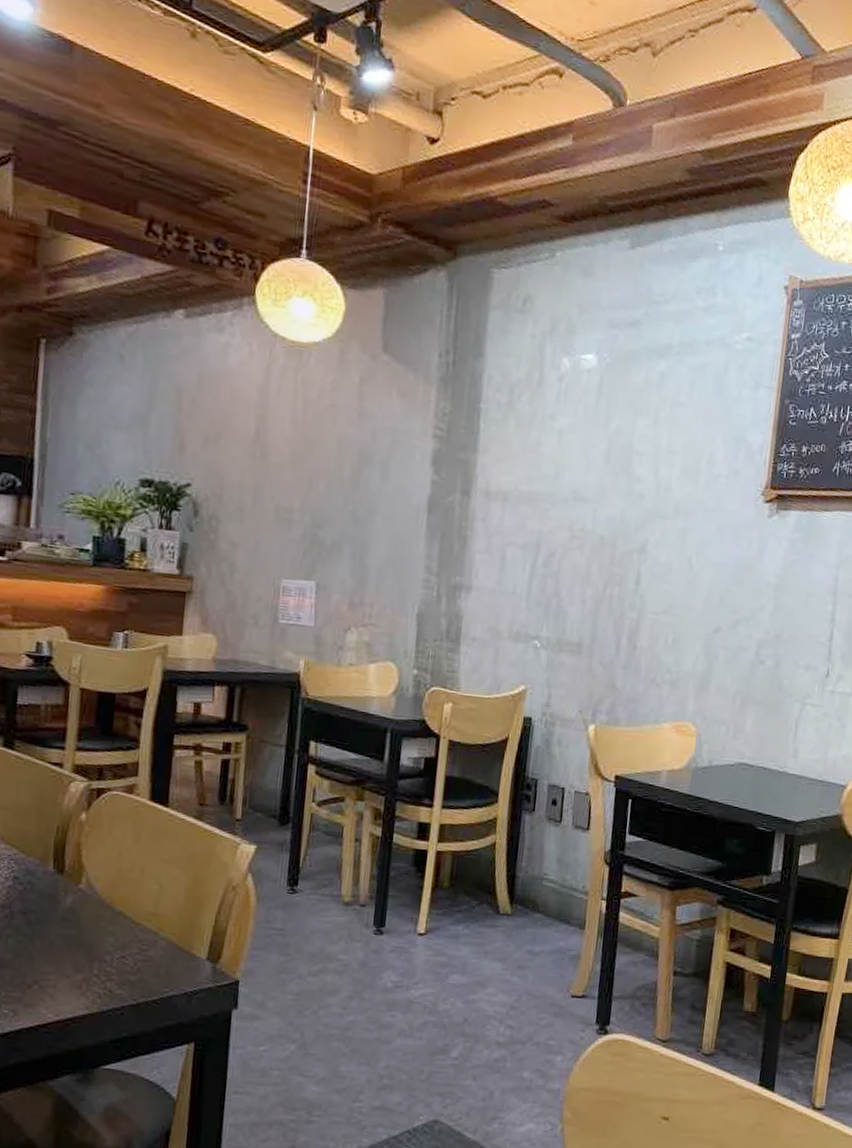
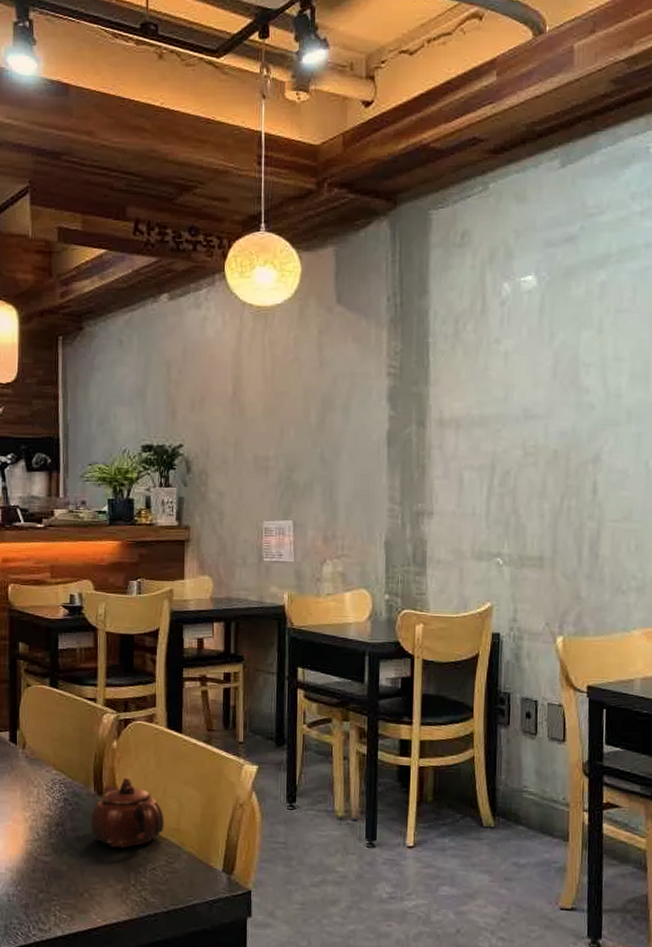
teapot: none [45,854,140,934] -> present [90,777,164,848]

